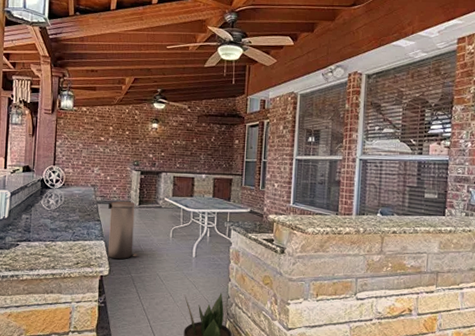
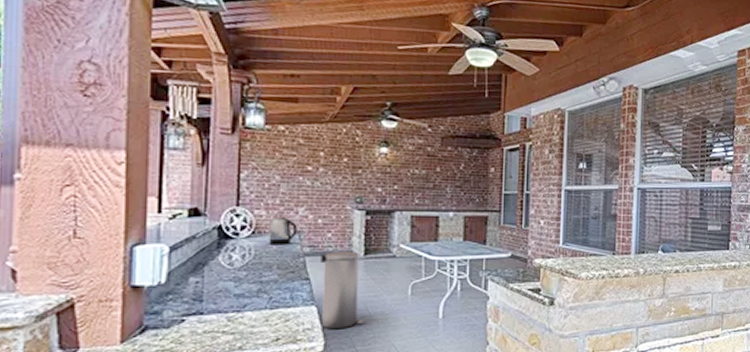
kettle: none [73,174,93,195] -> present [269,216,297,246]

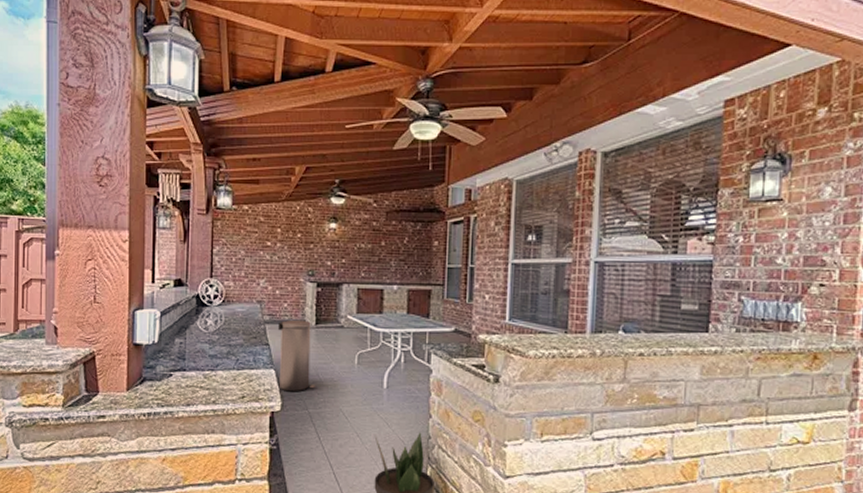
kettle: present [269,216,297,246] -> none [236,287,259,314]

